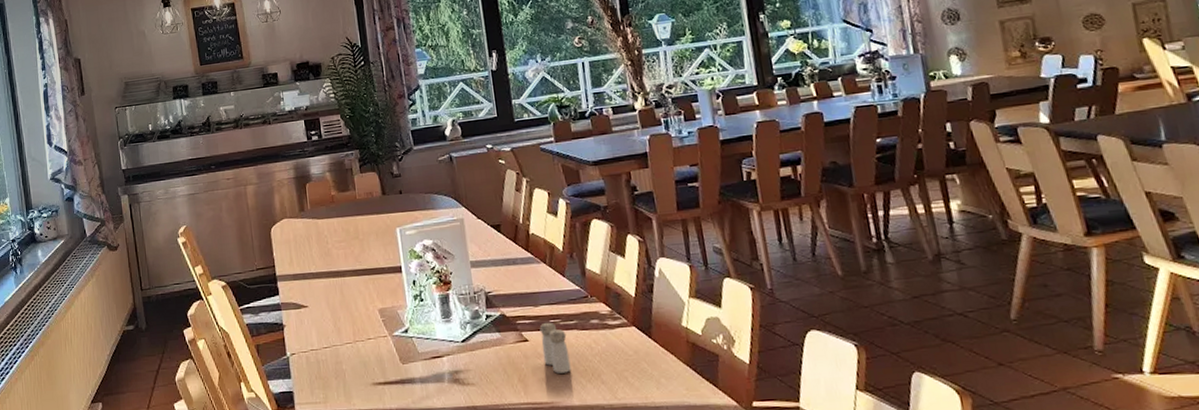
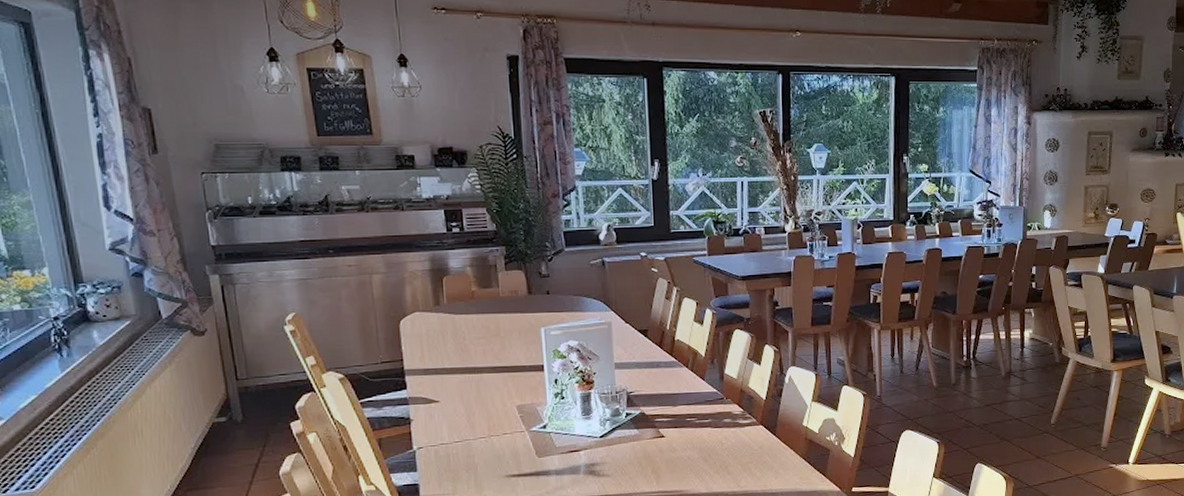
salt and pepper shaker: present [539,322,571,374] -> none [676,420,702,466]

